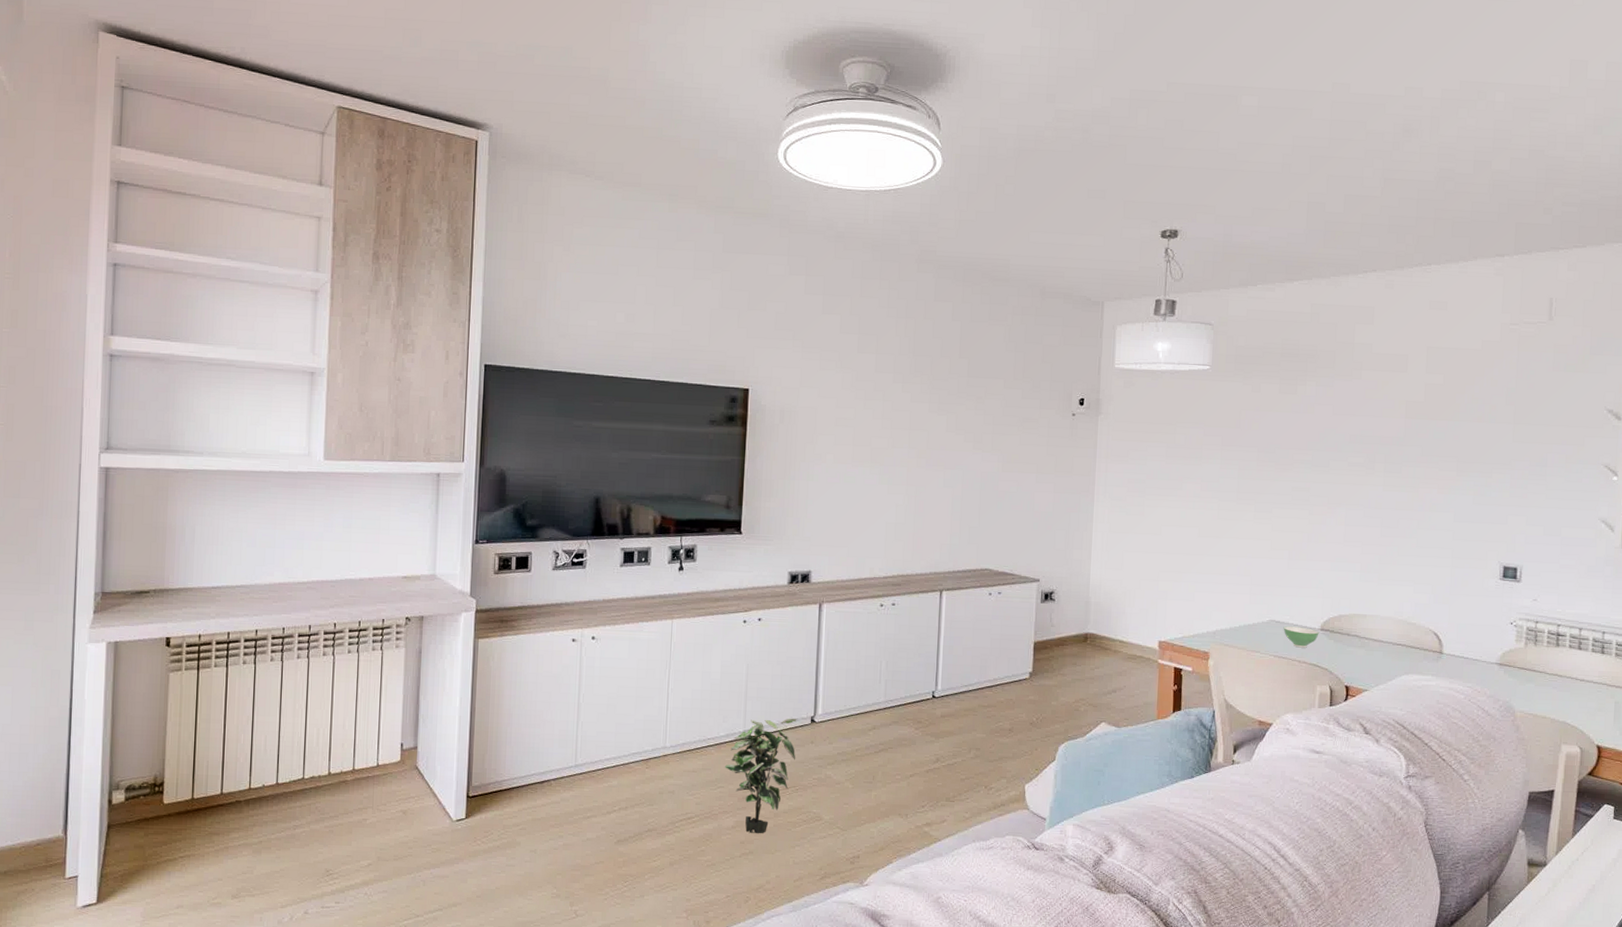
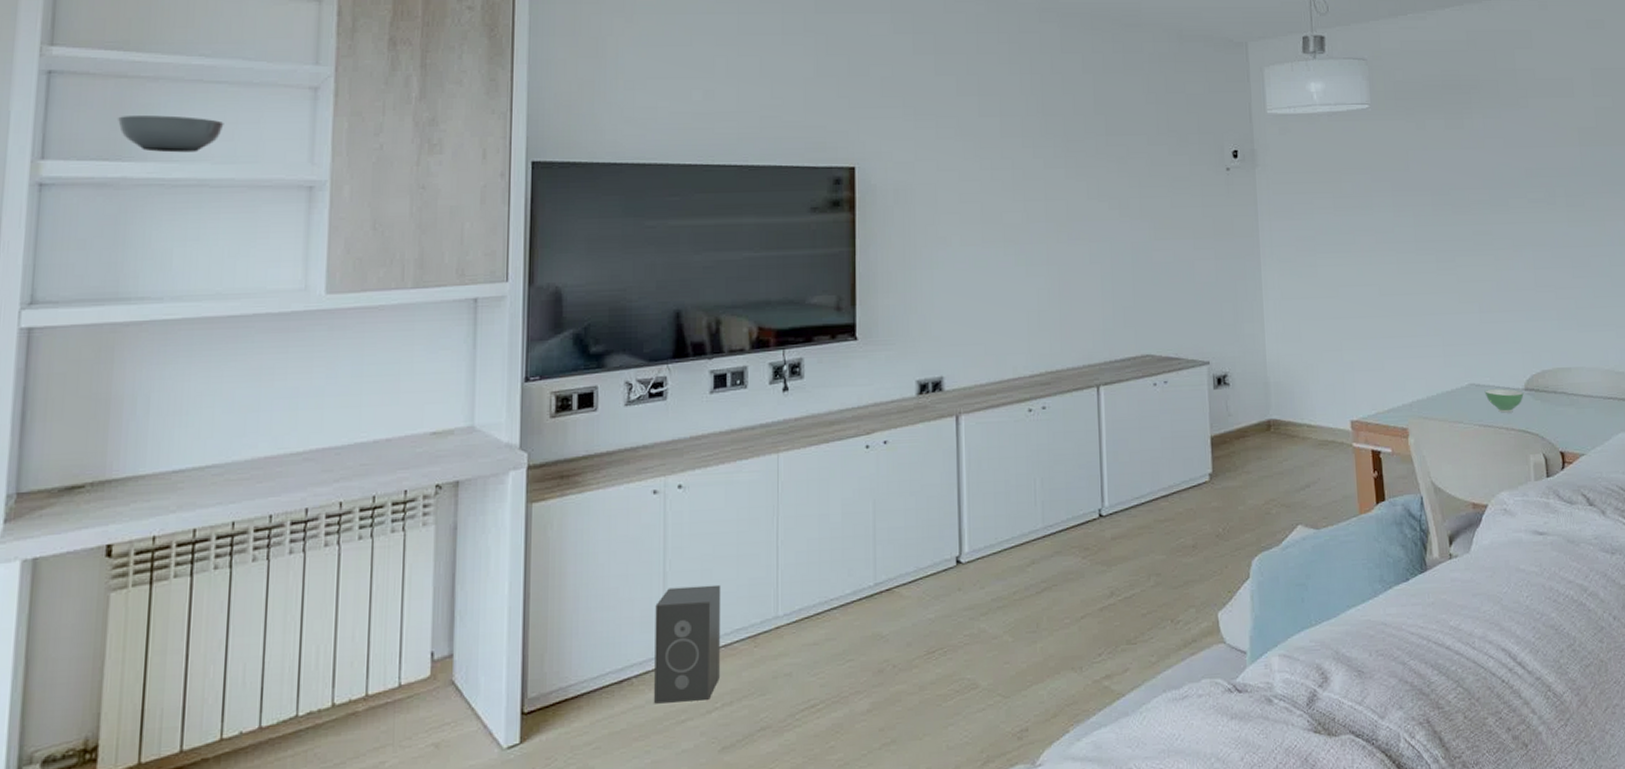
bowl: none [166,304,246,338] -> present [117,115,224,153]
speaker: none [567,715,623,804] -> present [654,584,721,704]
potted plant: present [725,718,798,834] -> none [854,560,942,716]

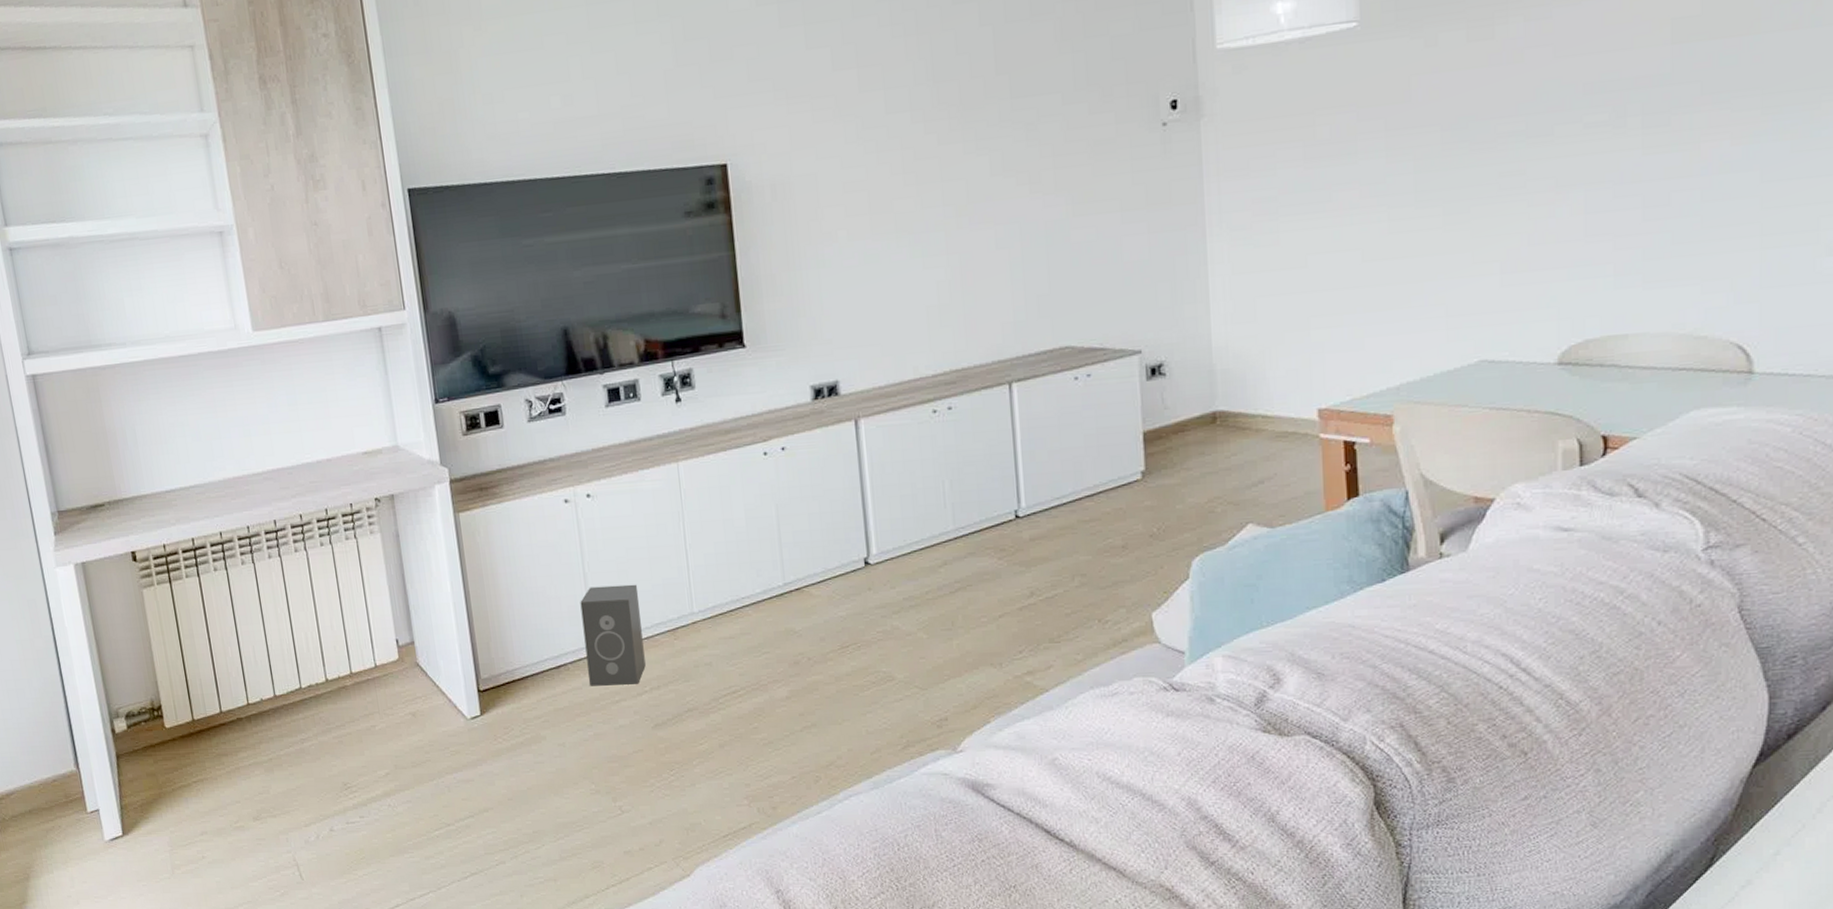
bowl: present [117,115,224,153] -> none [53,175,139,211]
bowl: present [1484,389,1524,413] -> none [1500,364,1556,393]

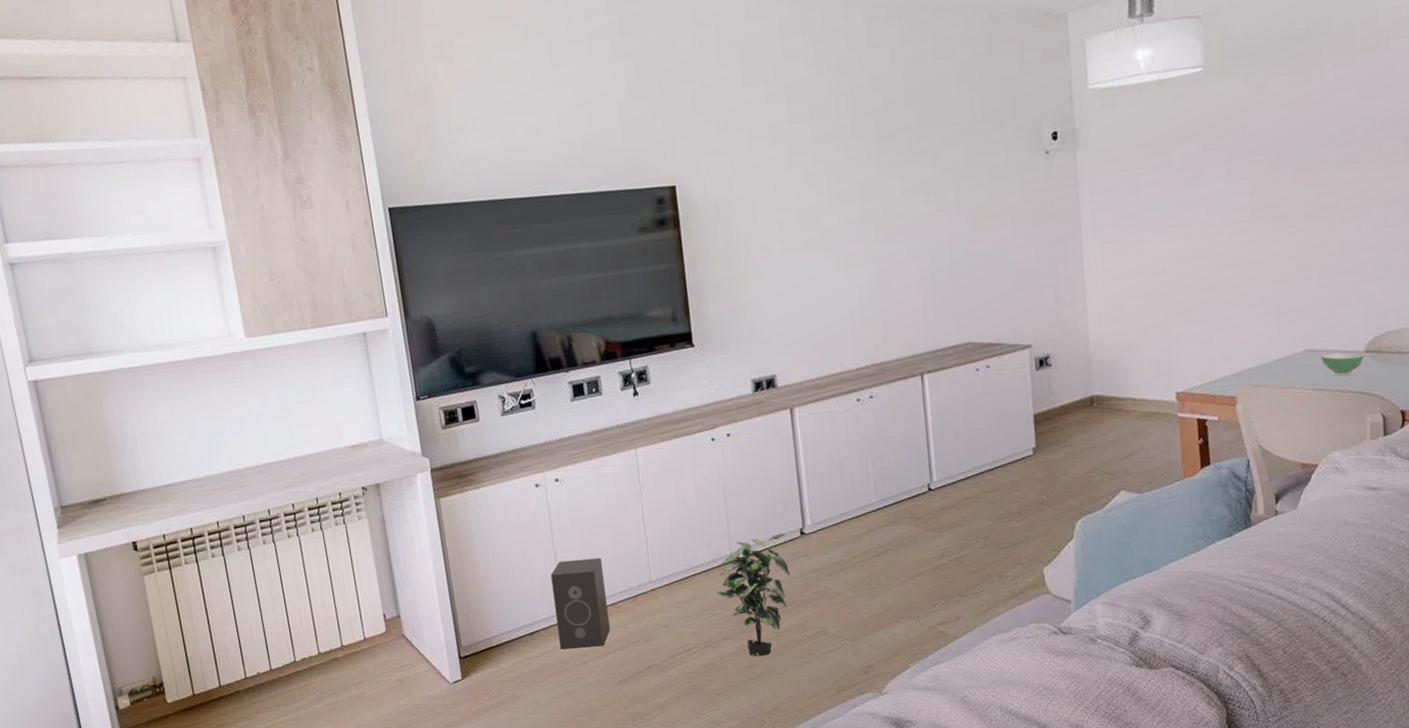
potted plant: none [767,562,853,703] -> present [717,532,791,657]
bowl: none [1500,364,1556,393] -> present [1320,352,1364,376]

